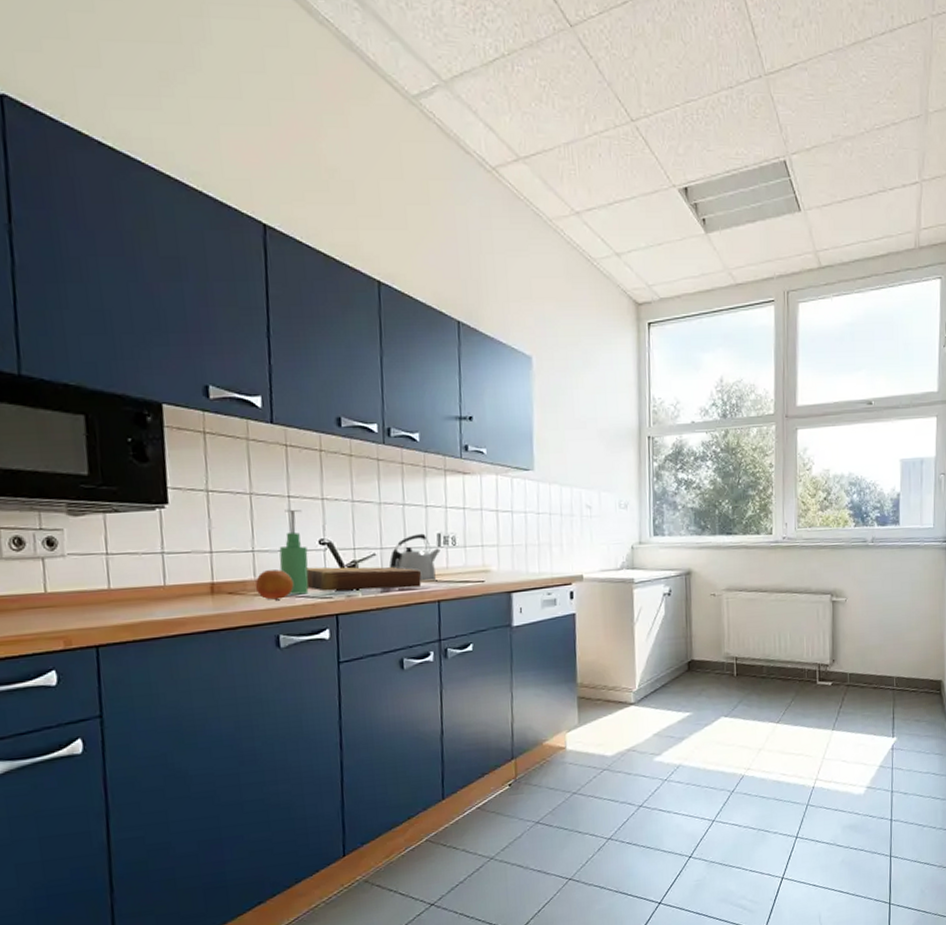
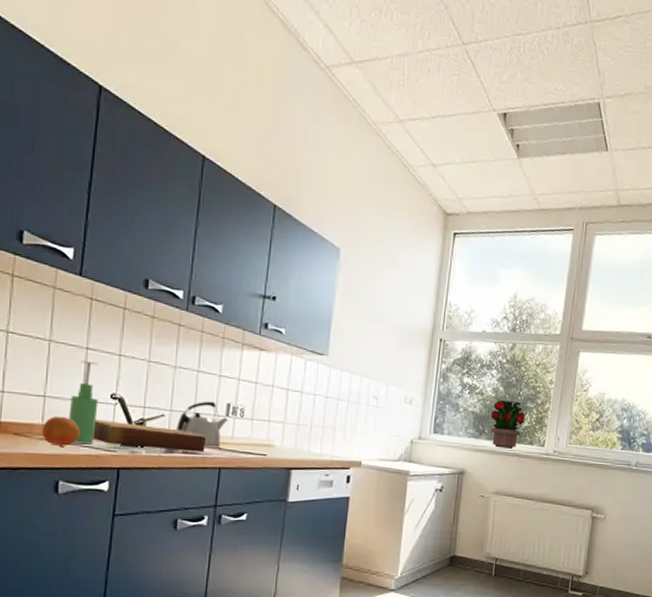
potted plant: none [711,491,748,542] -> present [490,400,526,450]

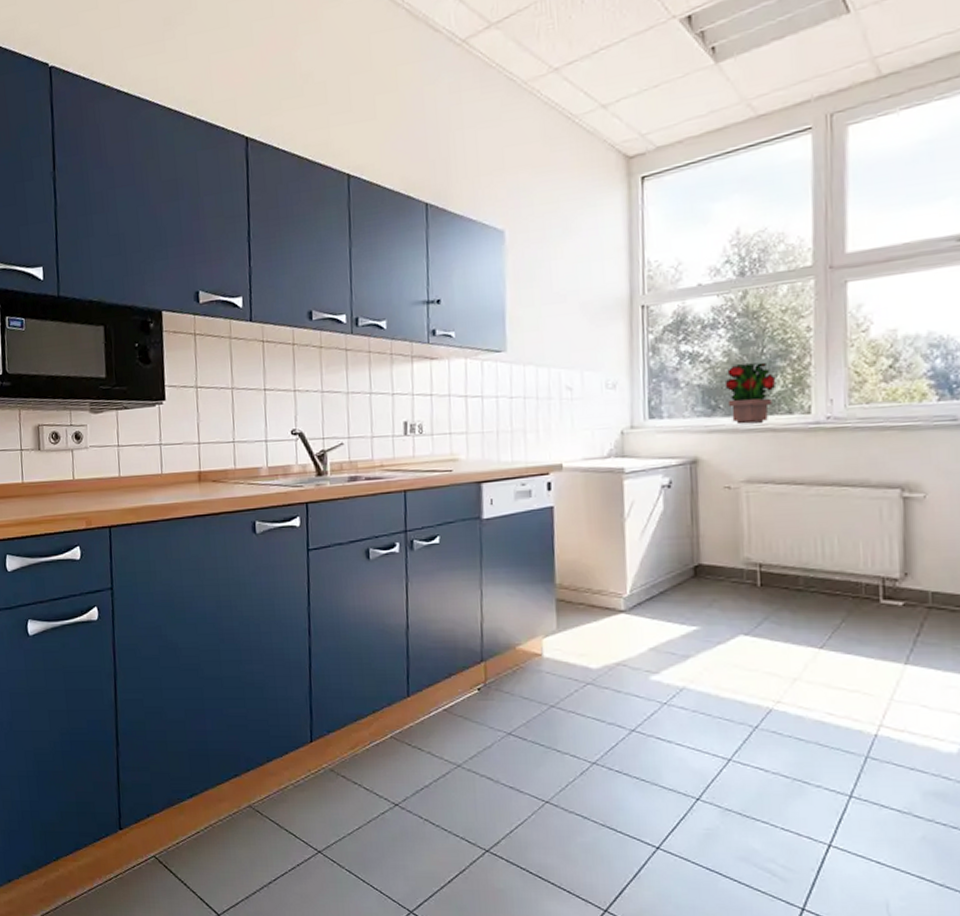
fruit: present [41,416,80,446] -> none [235,459,269,488]
soap dispenser: present [68,360,98,445] -> none [256,401,282,484]
cutting board: present [92,419,207,452] -> none [279,455,388,480]
kettle: present [175,401,228,449] -> none [356,422,407,471]

